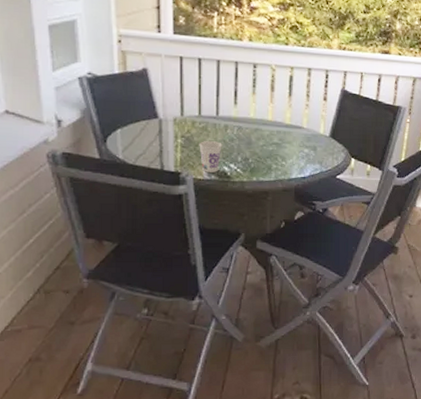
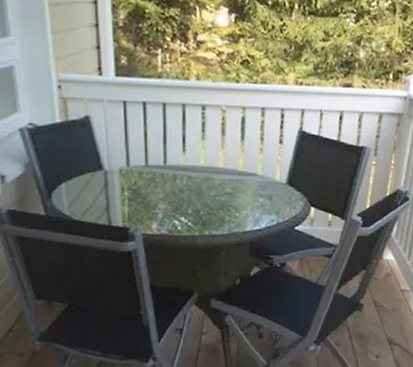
cup: present [199,140,222,172] -> none [147,192,172,227]

